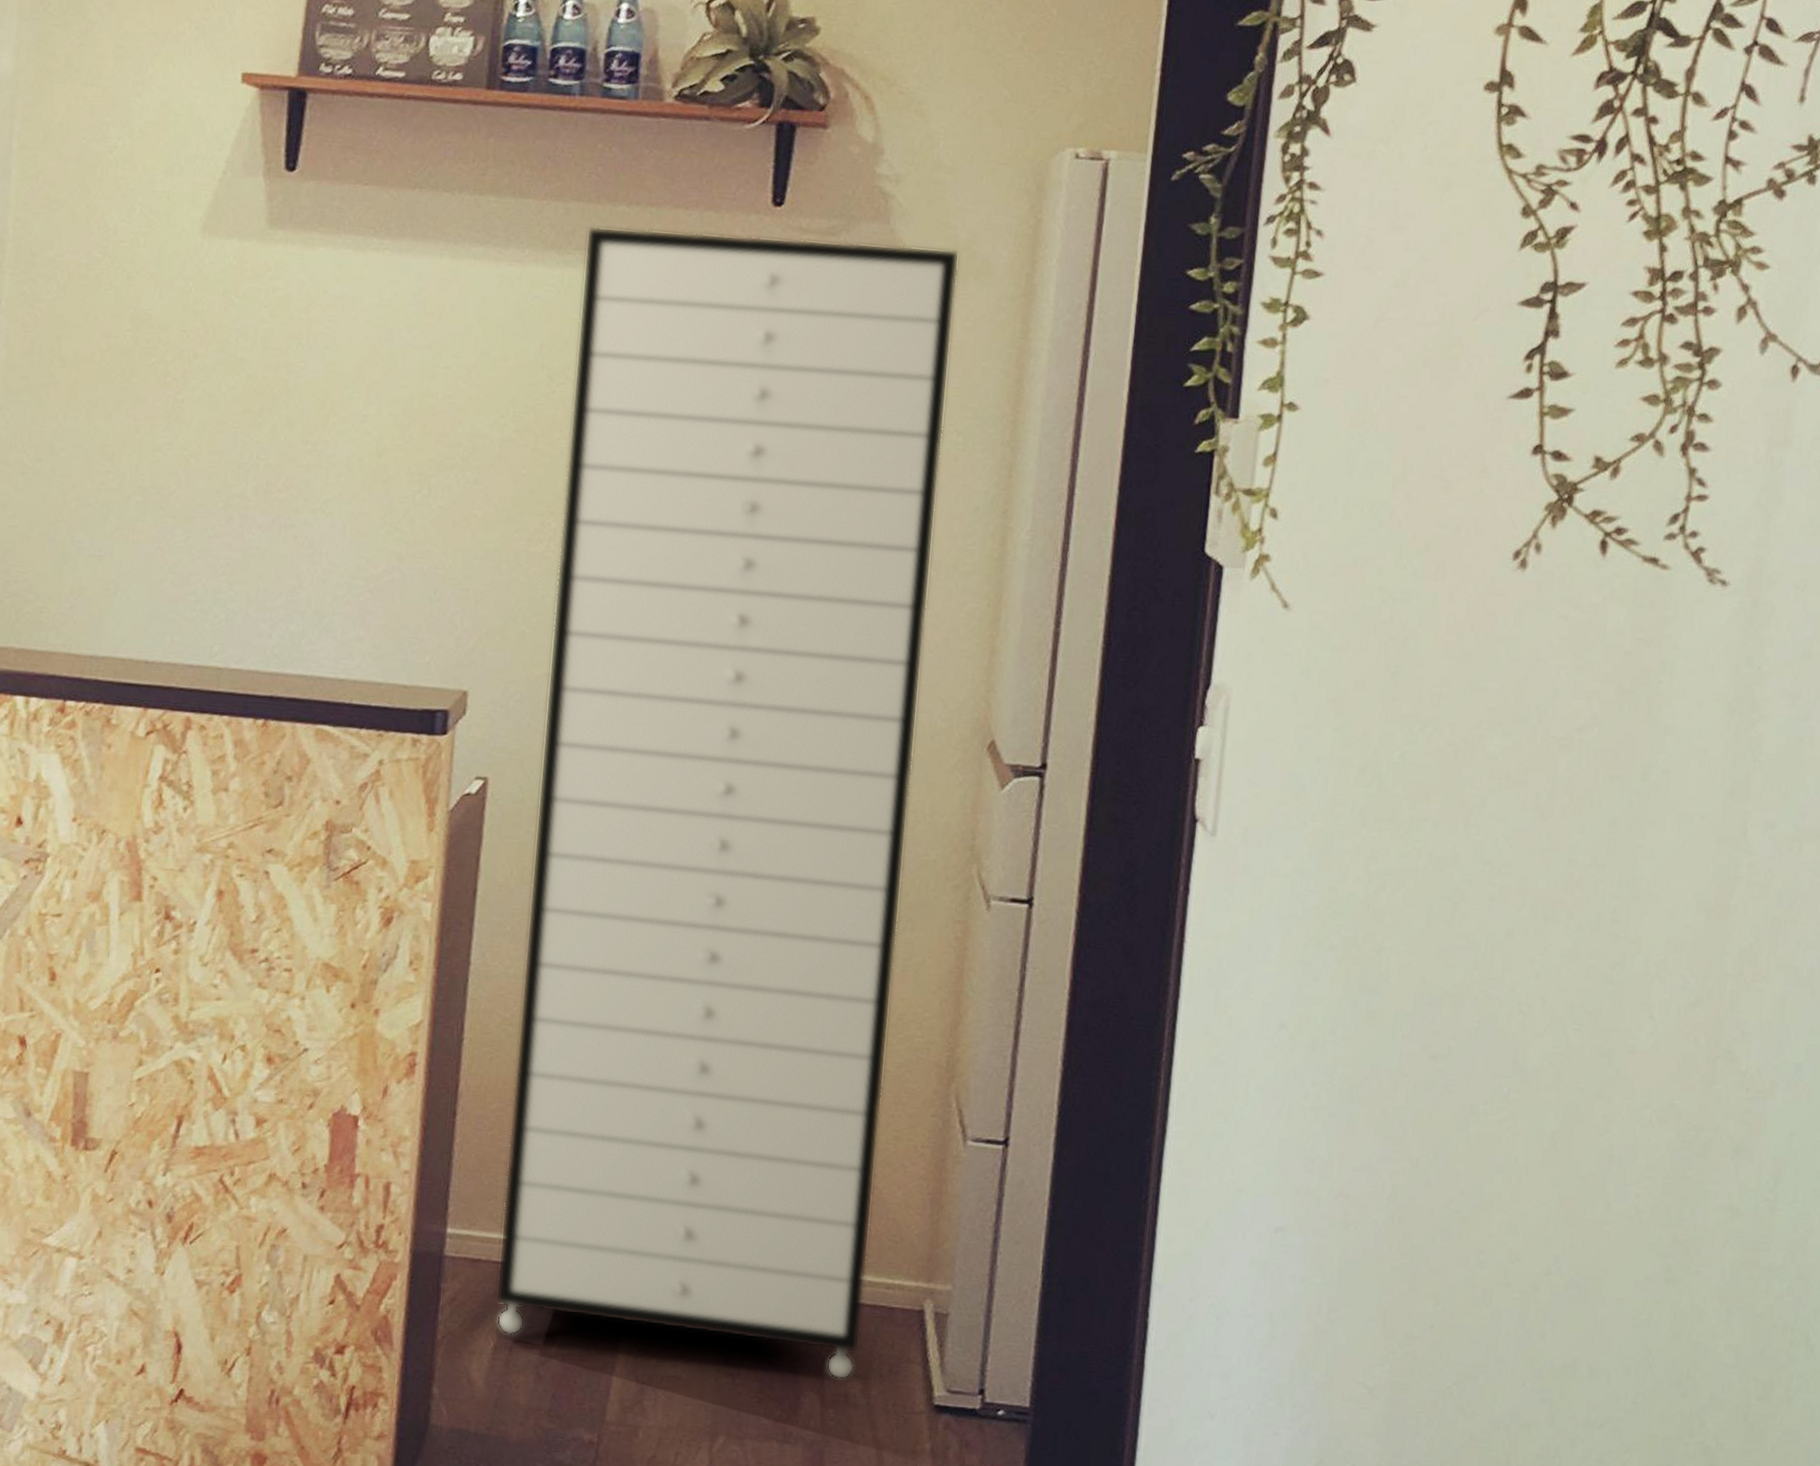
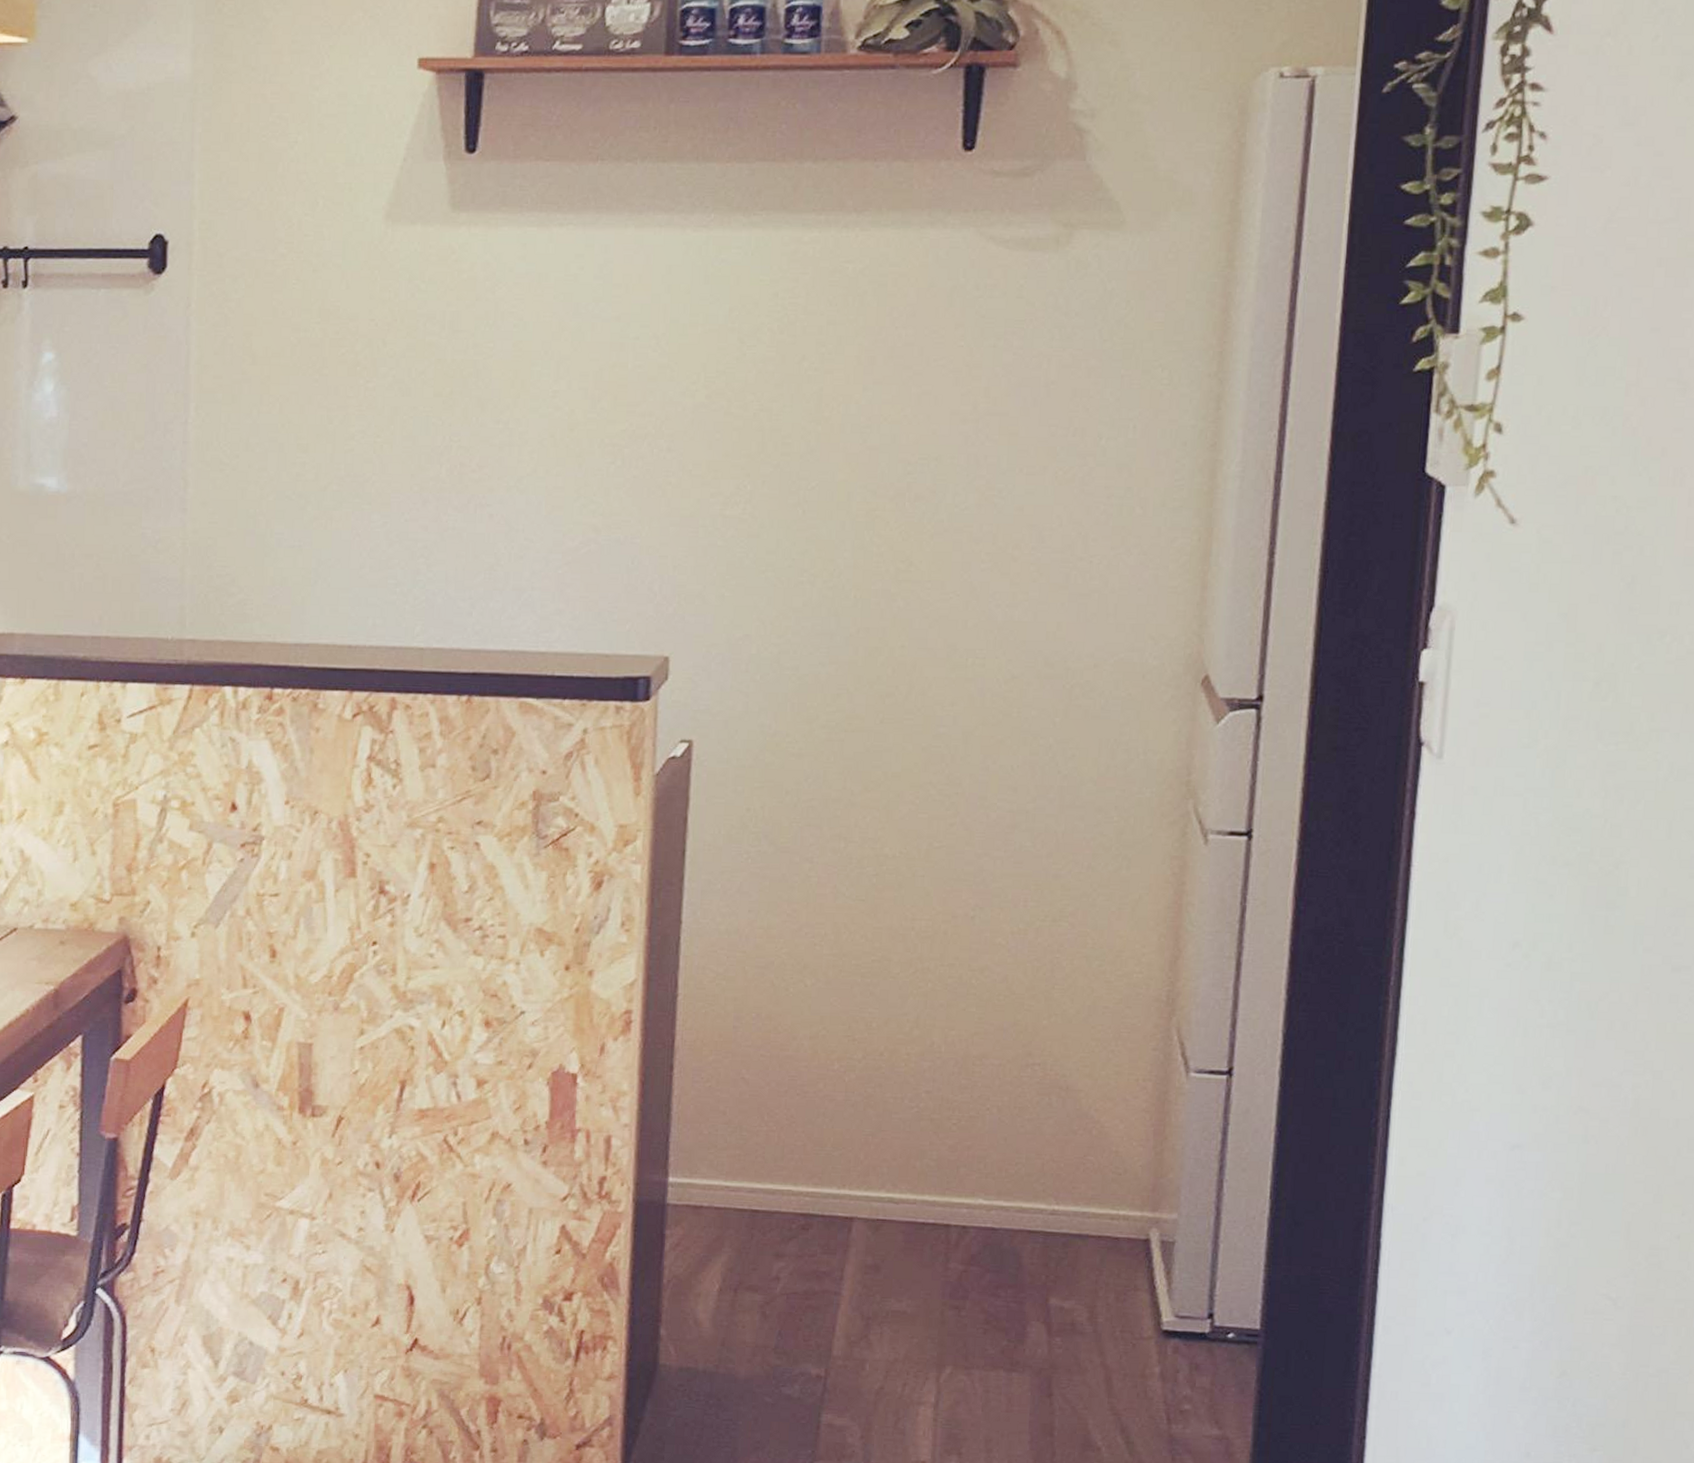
storage cabinet: present [495,226,960,1380] -> none [719,181,1160,1309]

